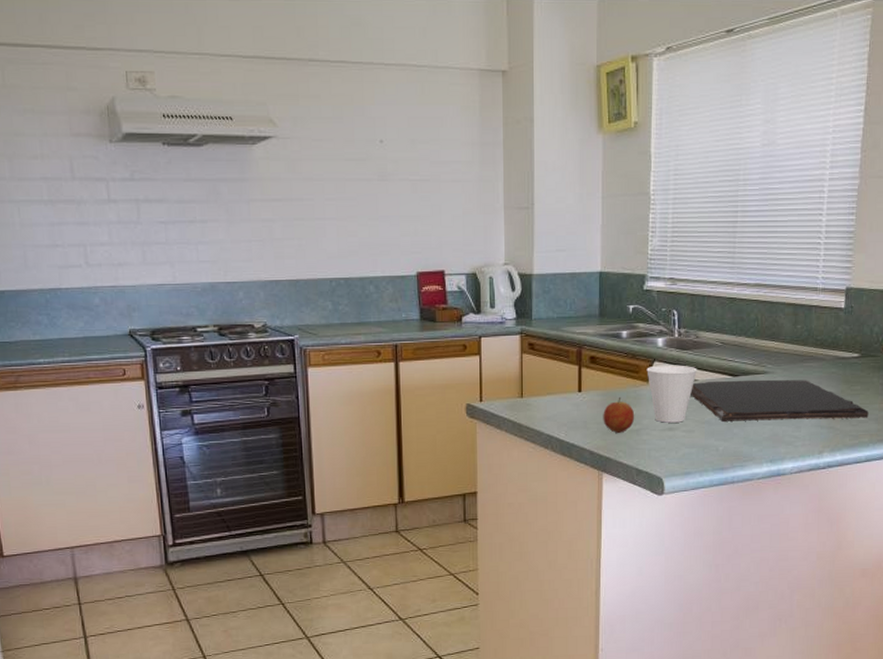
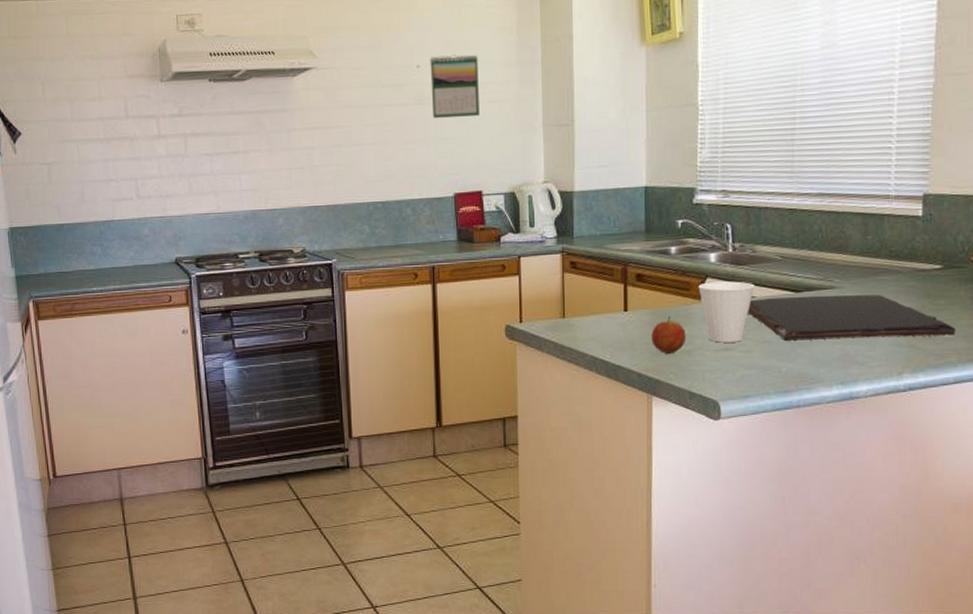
calendar: none [393,132,442,195] -> present [430,54,479,118]

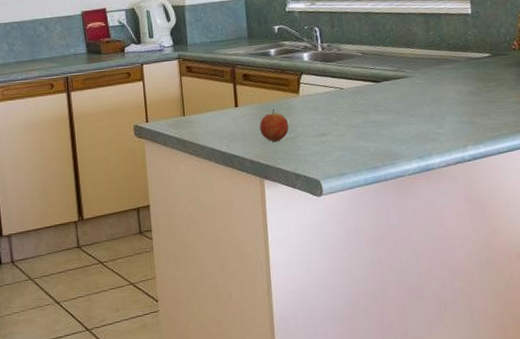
cup: present [698,281,755,343] -> none [295,76,342,130]
cutting board: present [748,294,956,341] -> none [338,81,506,124]

